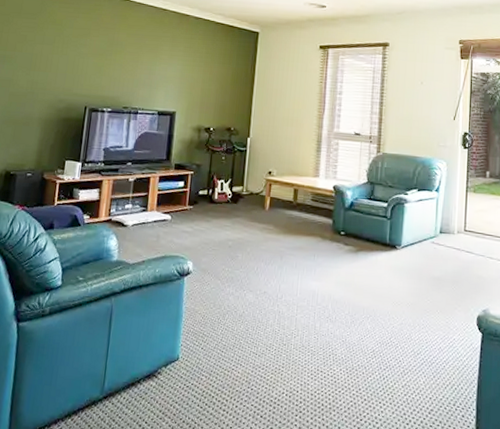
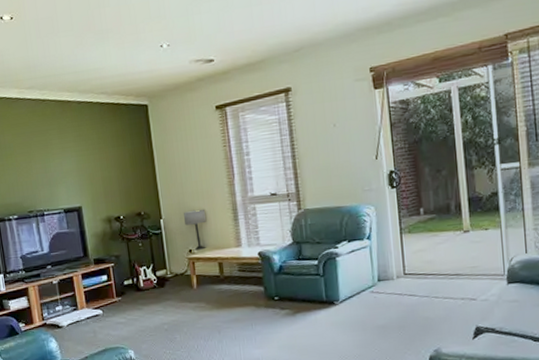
table lamp: none [270,134,292,174] -> present [184,209,207,251]

